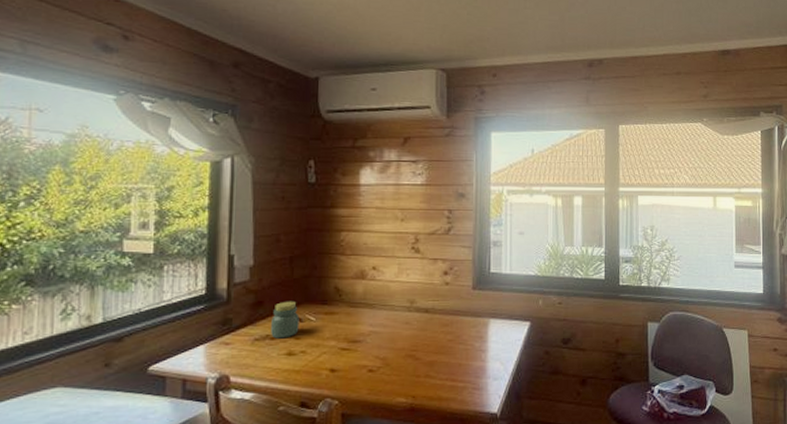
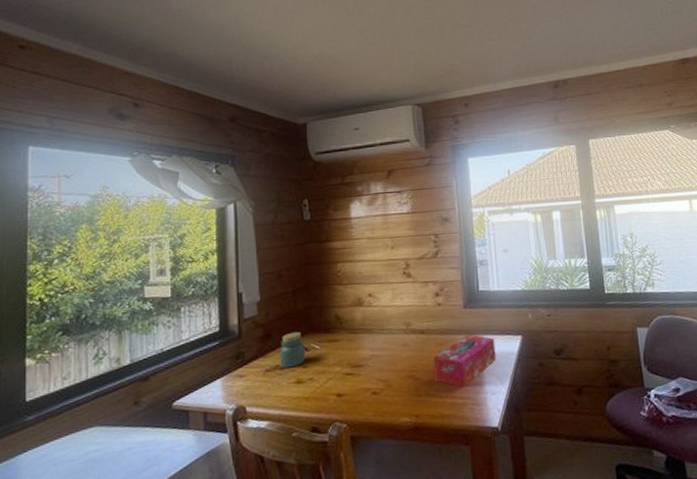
tissue box: none [435,317,502,372] -> present [433,334,496,388]

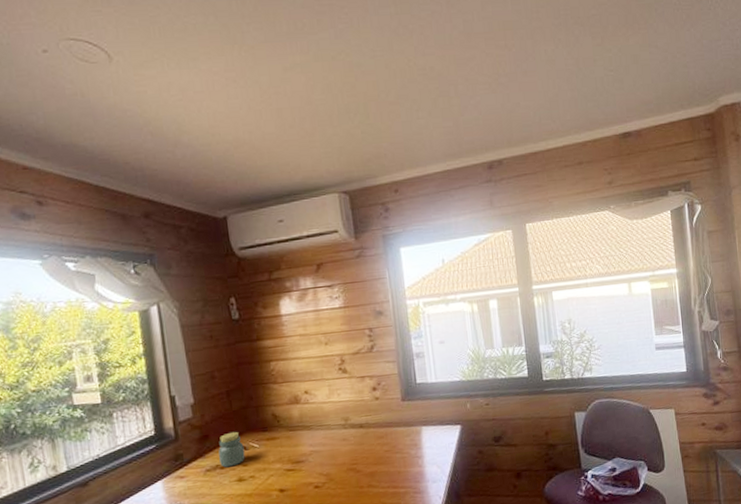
tissue box: present [433,334,496,388] -> none [373,426,436,478]

